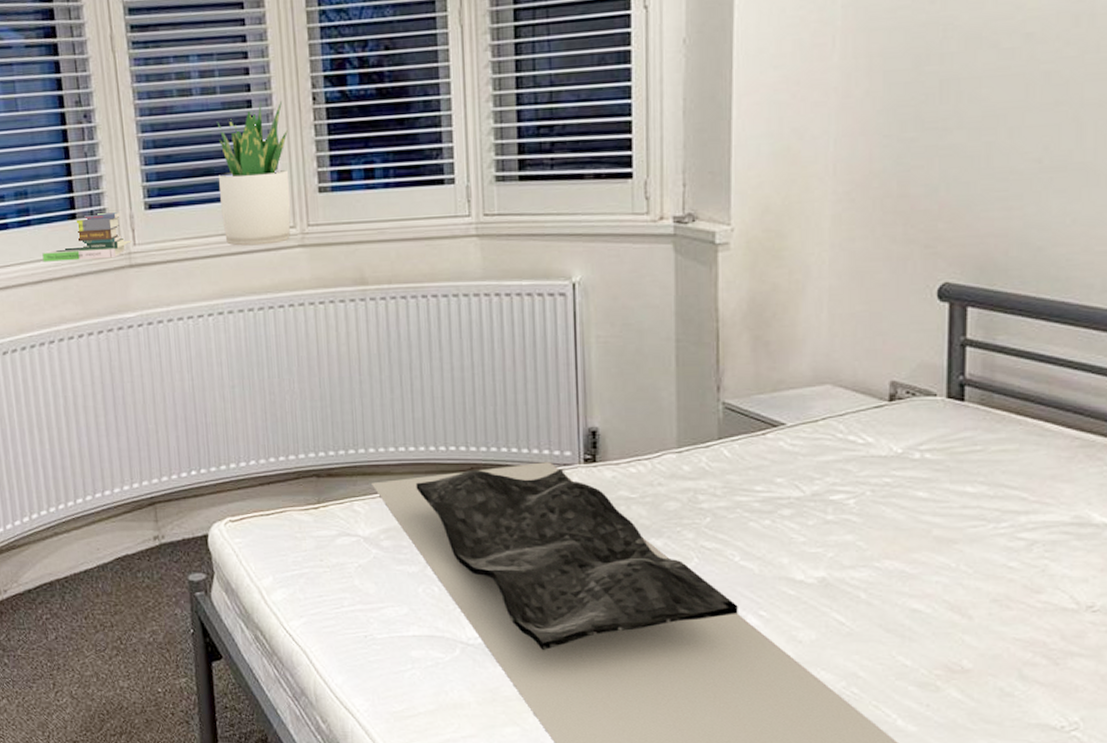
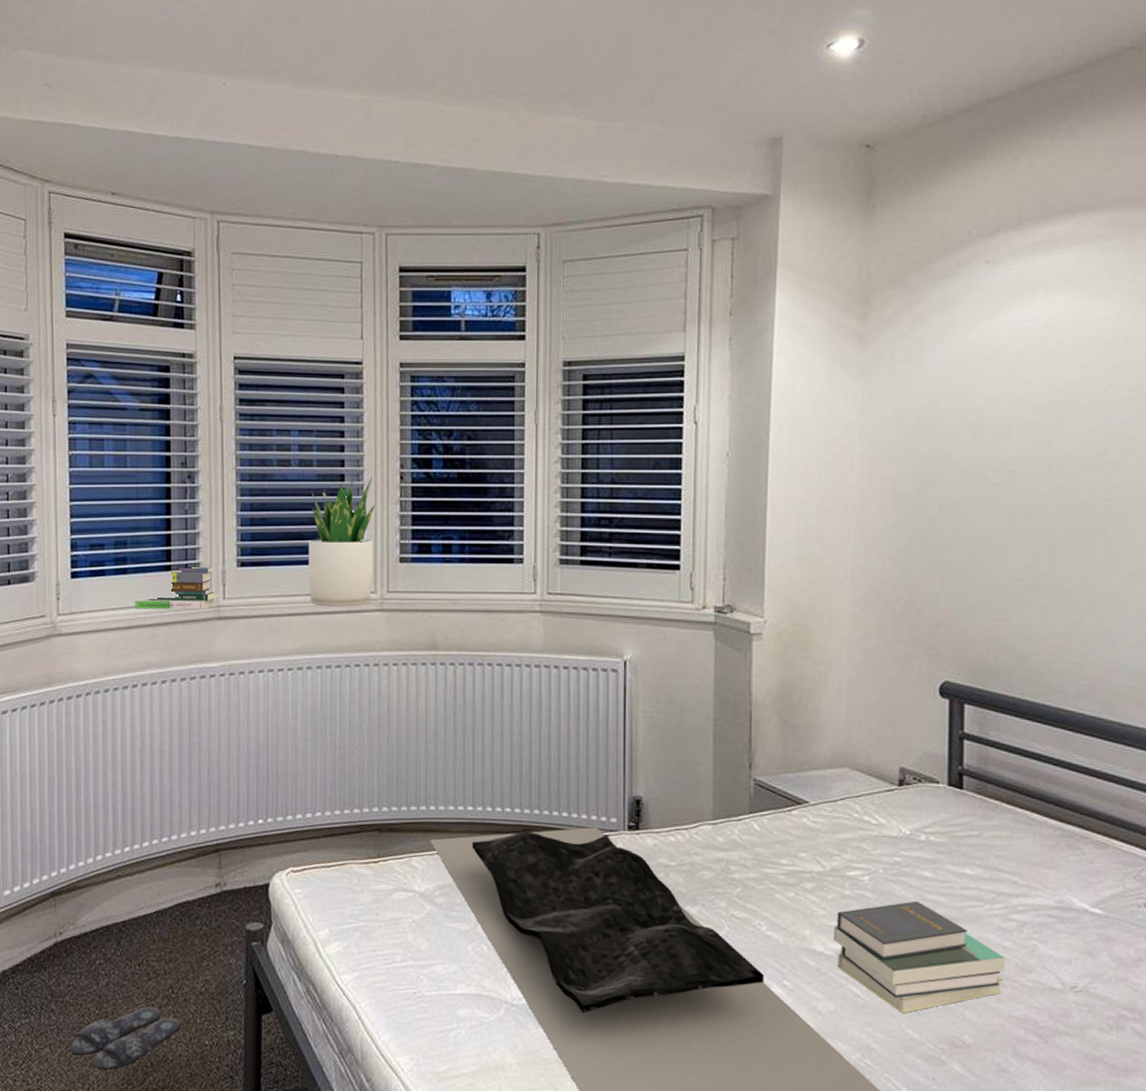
slippers: none [27,658,134,718] -> present [70,1006,182,1070]
books: none [815,523,1012,640] -> present [834,900,1006,1014]

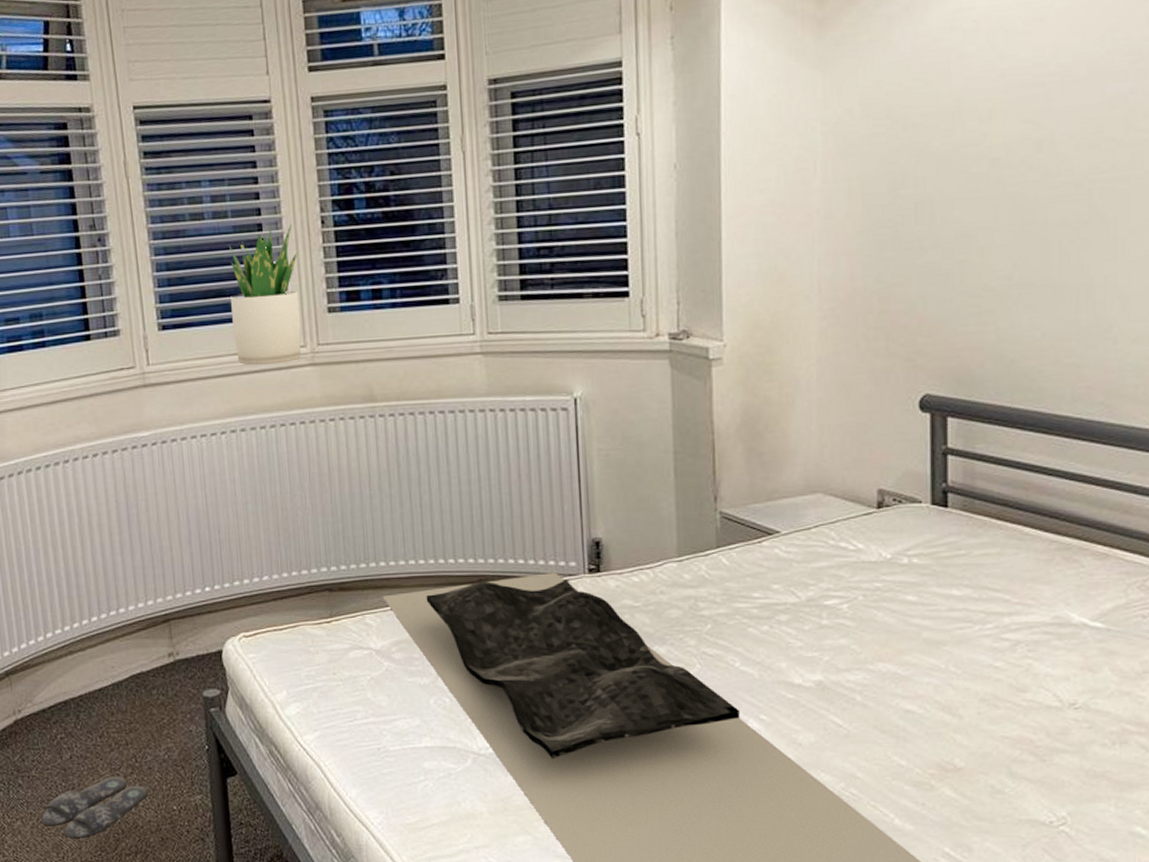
books: present [135,564,222,610] -> none [57,330,145,383]
books: present [834,900,1006,1014] -> none [812,626,998,741]

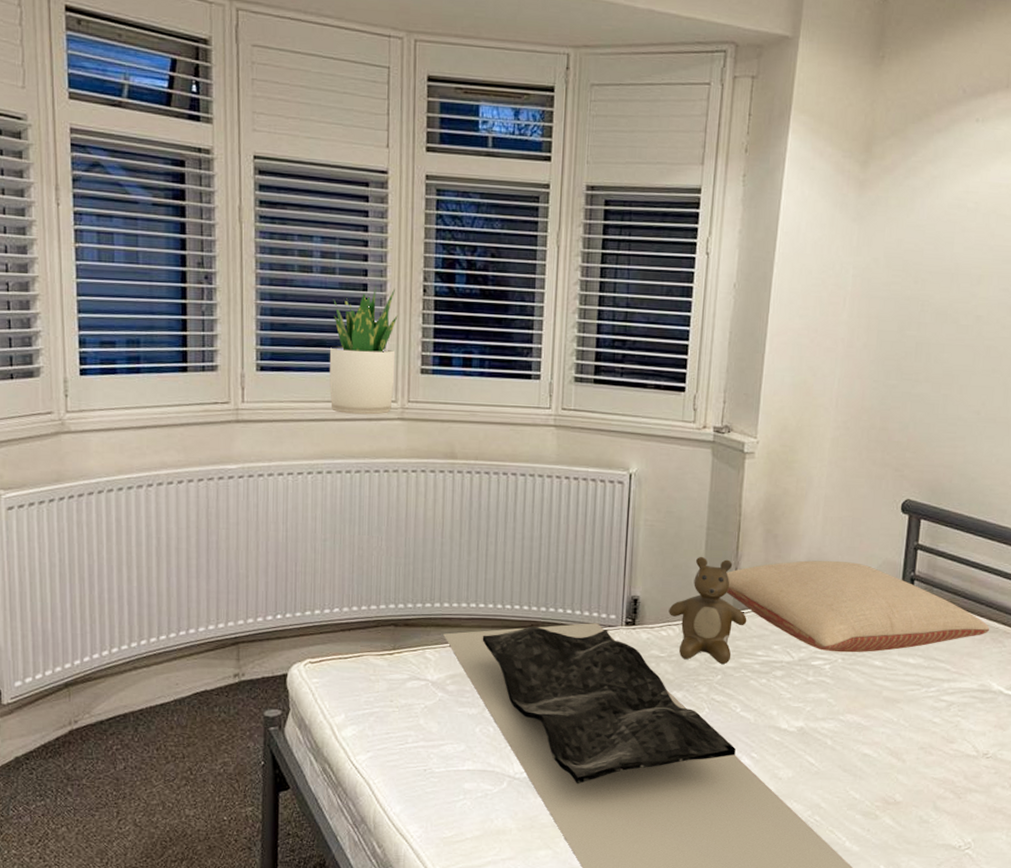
slippers: present [41,776,149,839] -> none [88,787,201,845]
teddy bear: none [638,485,736,610] -> present [668,556,747,664]
pillow: none [704,477,1060,588] -> present [726,560,990,653]

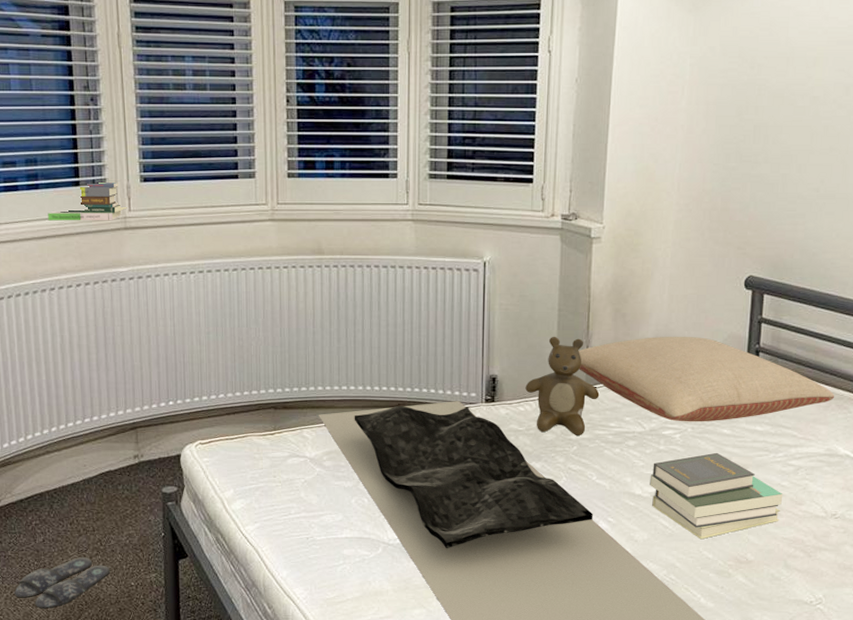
slippers: none [88,787,201,845] -> present [14,557,111,609]
books: none [149,367,240,413] -> present [48,180,127,221]
planter: present [329,286,398,415] -> none [205,99,265,217]
books: none [796,685,935,778] -> present [650,452,783,540]

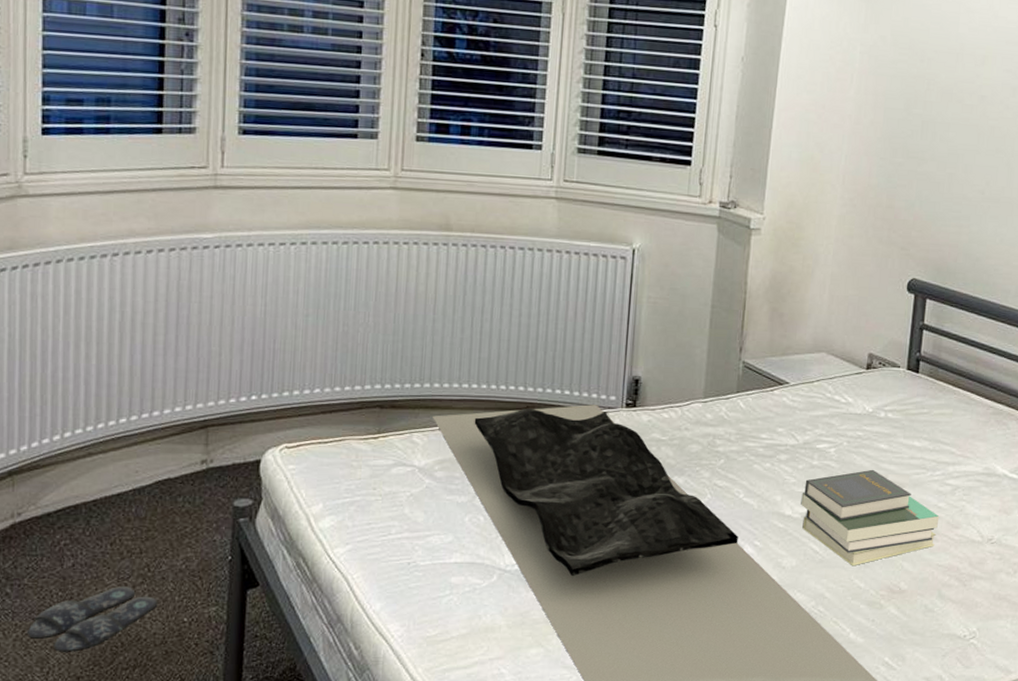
books: present [48,180,127,221] -> none [118,128,220,178]
teddy bear: present [525,336,600,435] -> none [671,335,752,447]
pillow: present [578,336,835,422] -> none [730,340,995,436]

